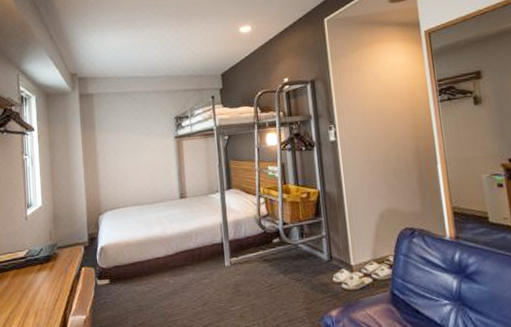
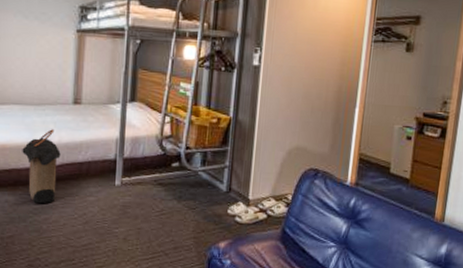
laundry hamper: none [143,223,175,291] -> present [22,129,61,204]

